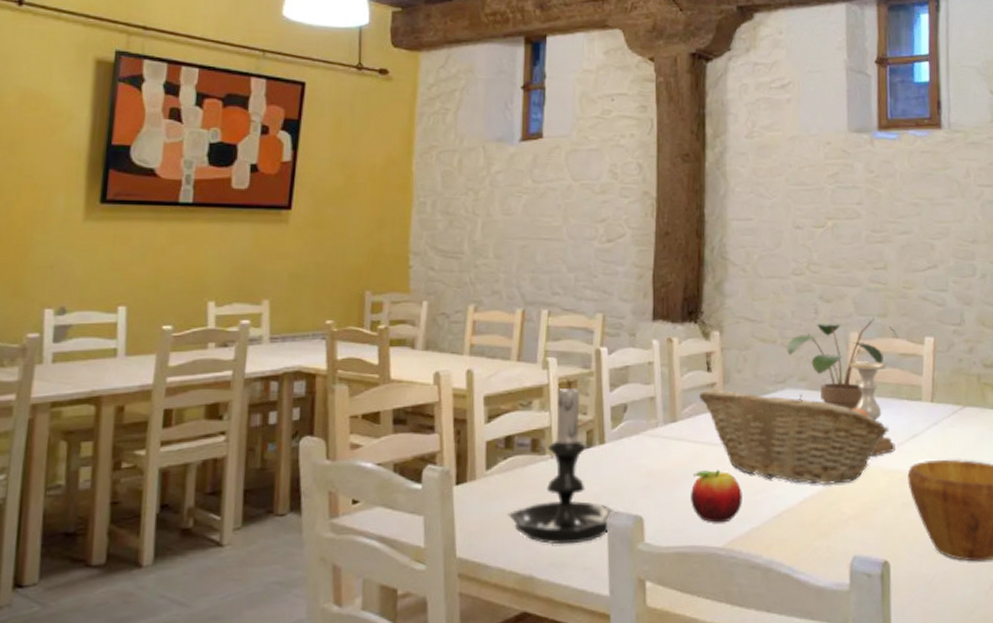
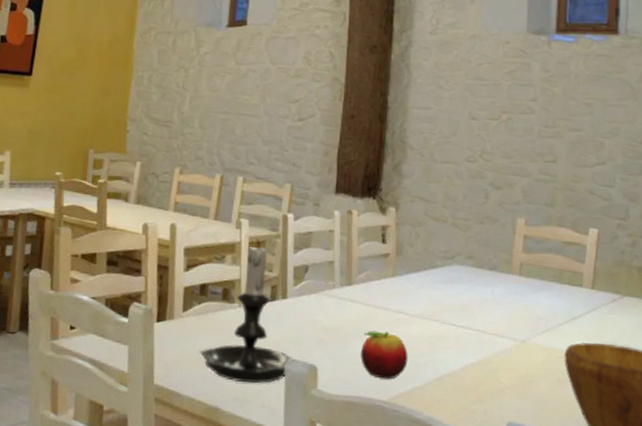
fruit basket: present [698,389,890,484] -> none [373,258,550,356]
potted plant: present [786,317,898,410] -> none [456,206,563,290]
candle holder: present [849,361,895,455] -> none [515,245,554,333]

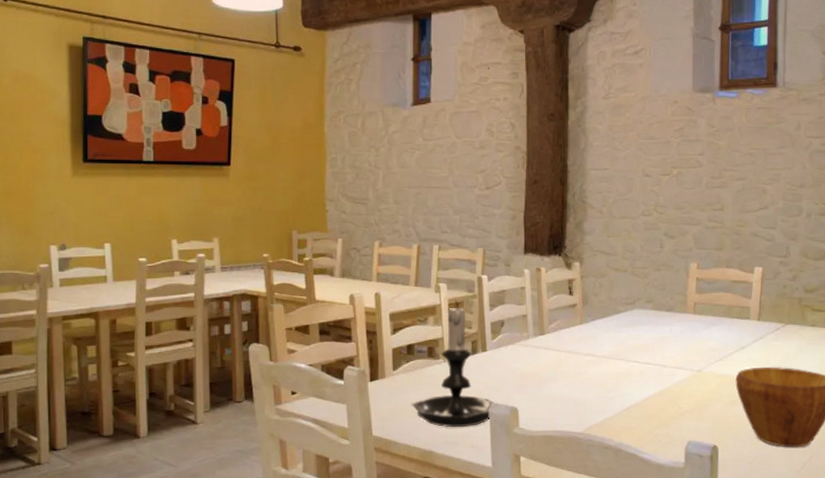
fruit: present [361,331,408,379] -> none [556,373,598,414]

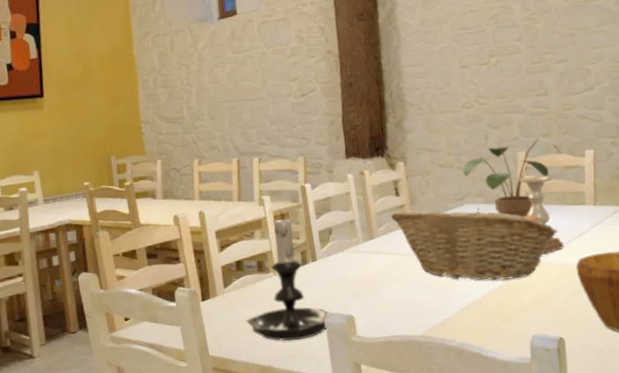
fruit basket: none [562,309,722,385] -> present [390,208,558,281]
potted plant: none [636,251,731,327] -> present [462,138,561,218]
candle holder: none [689,287,726,363] -> present [519,175,564,253]

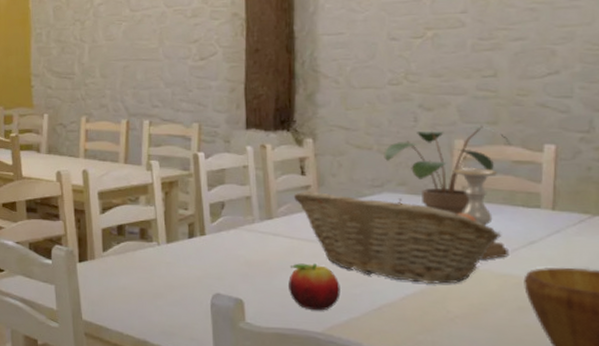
candle holder: present [245,212,332,342] -> none [123,179,218,318]
fruit: none [391,275,435,317] -> present [288,263,341,311]

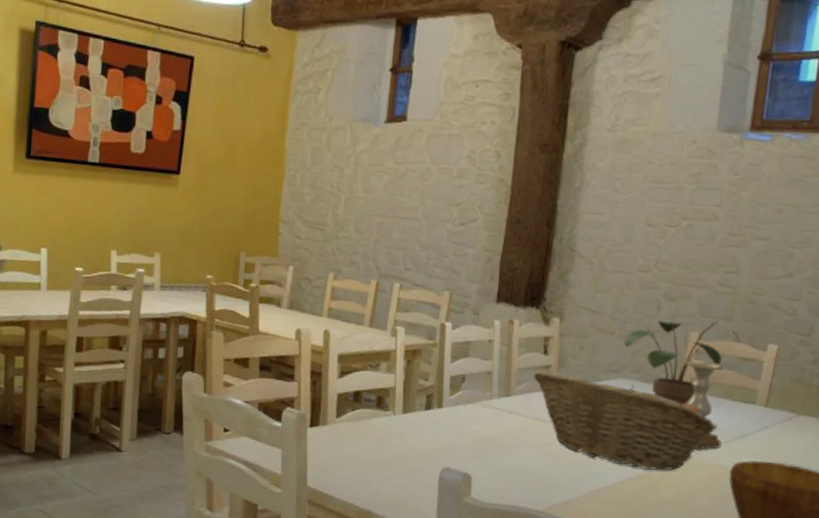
fruit: present [288,263,341,311] -> none [516,442,566,490]

